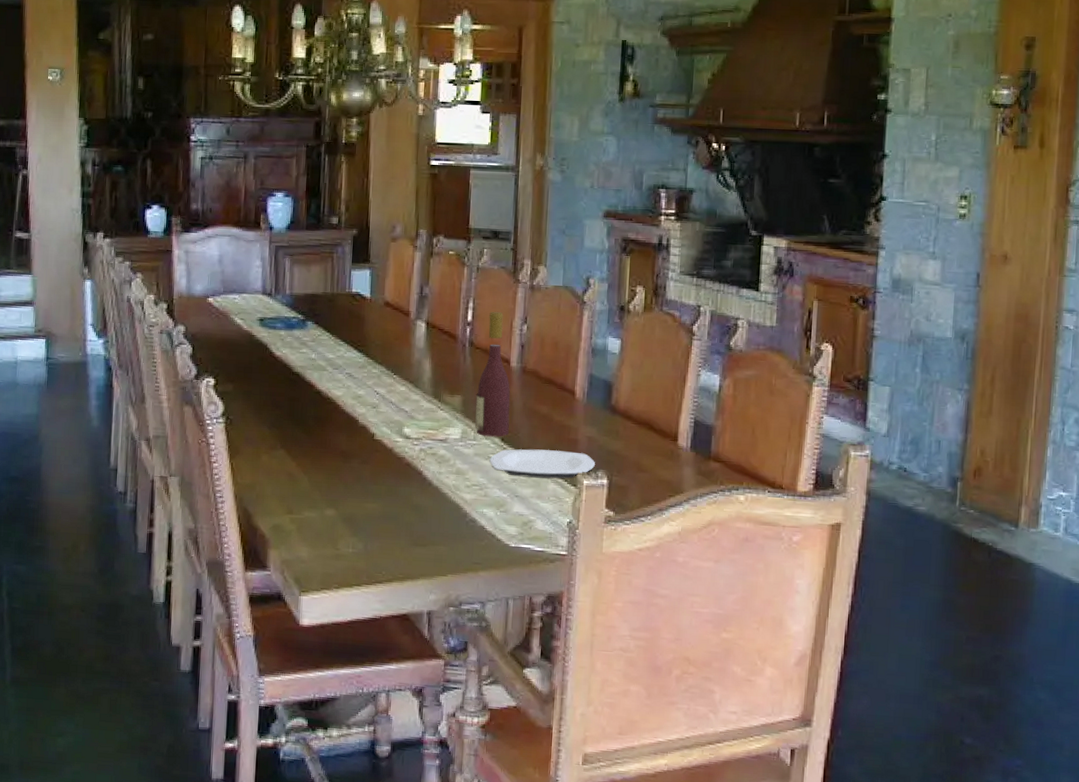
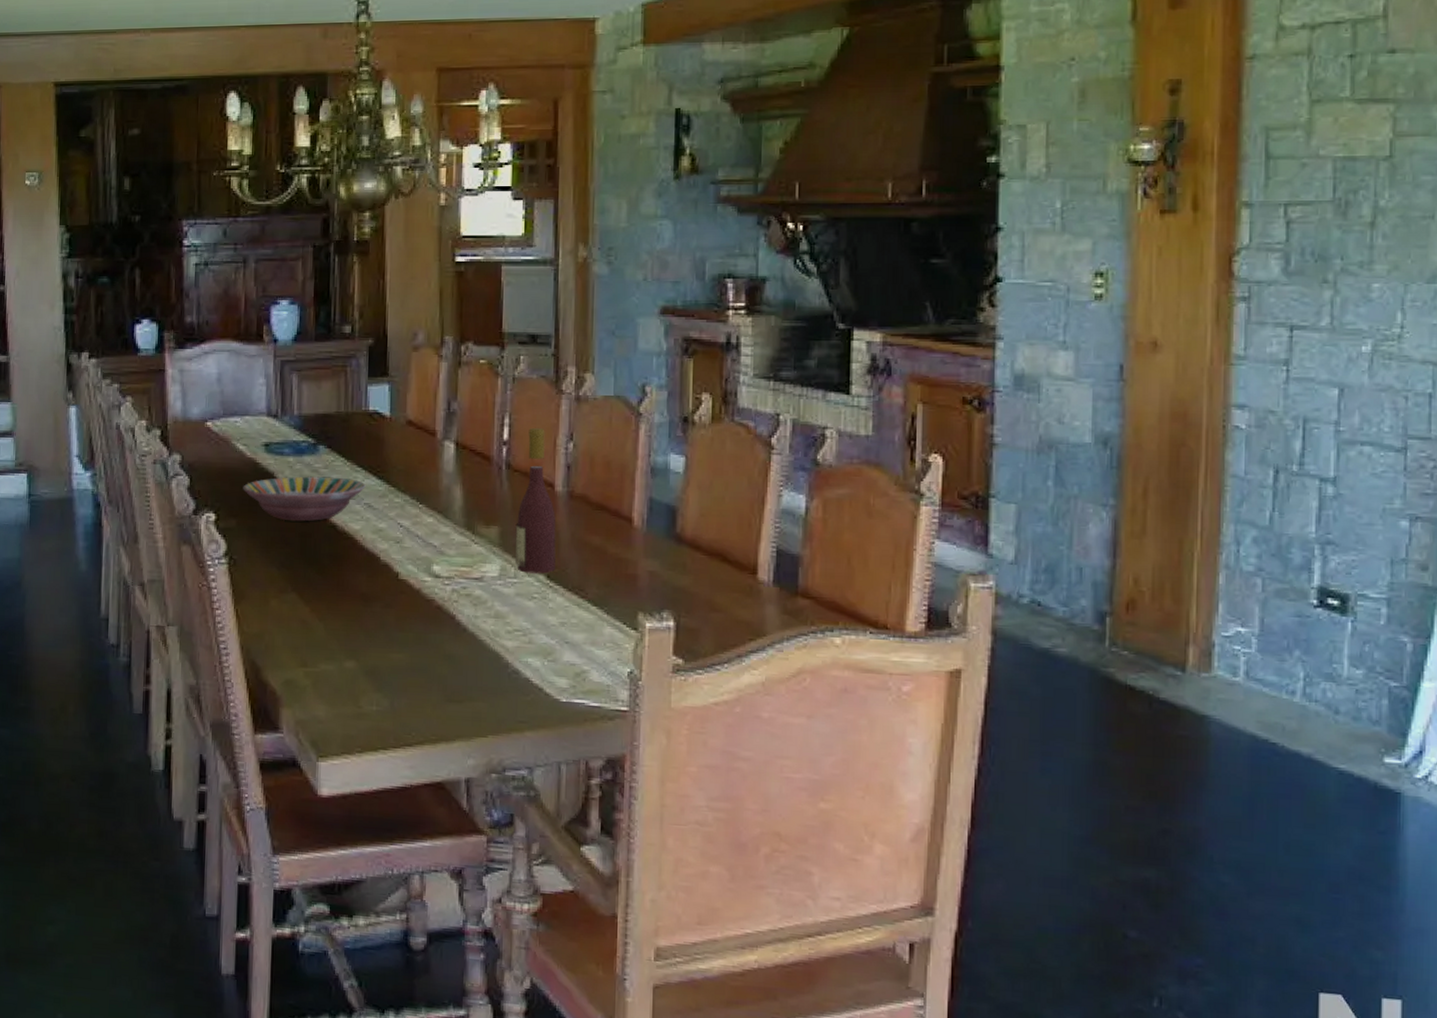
serving bowl: none [239,348,348,388] -> present [243,476,366,522]
plate: present [489,449,596,479] -> none [534,587,660,622]

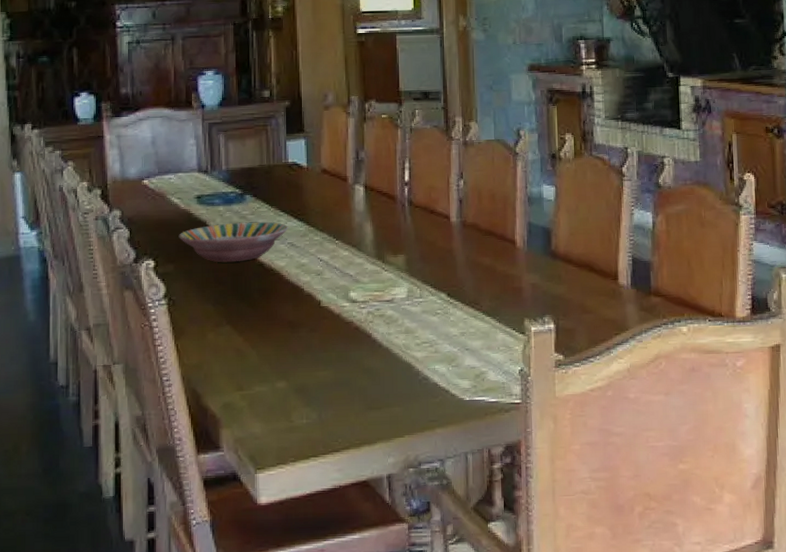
wine bottle: present [515,427,556,574] -> none [419,169,454,293]

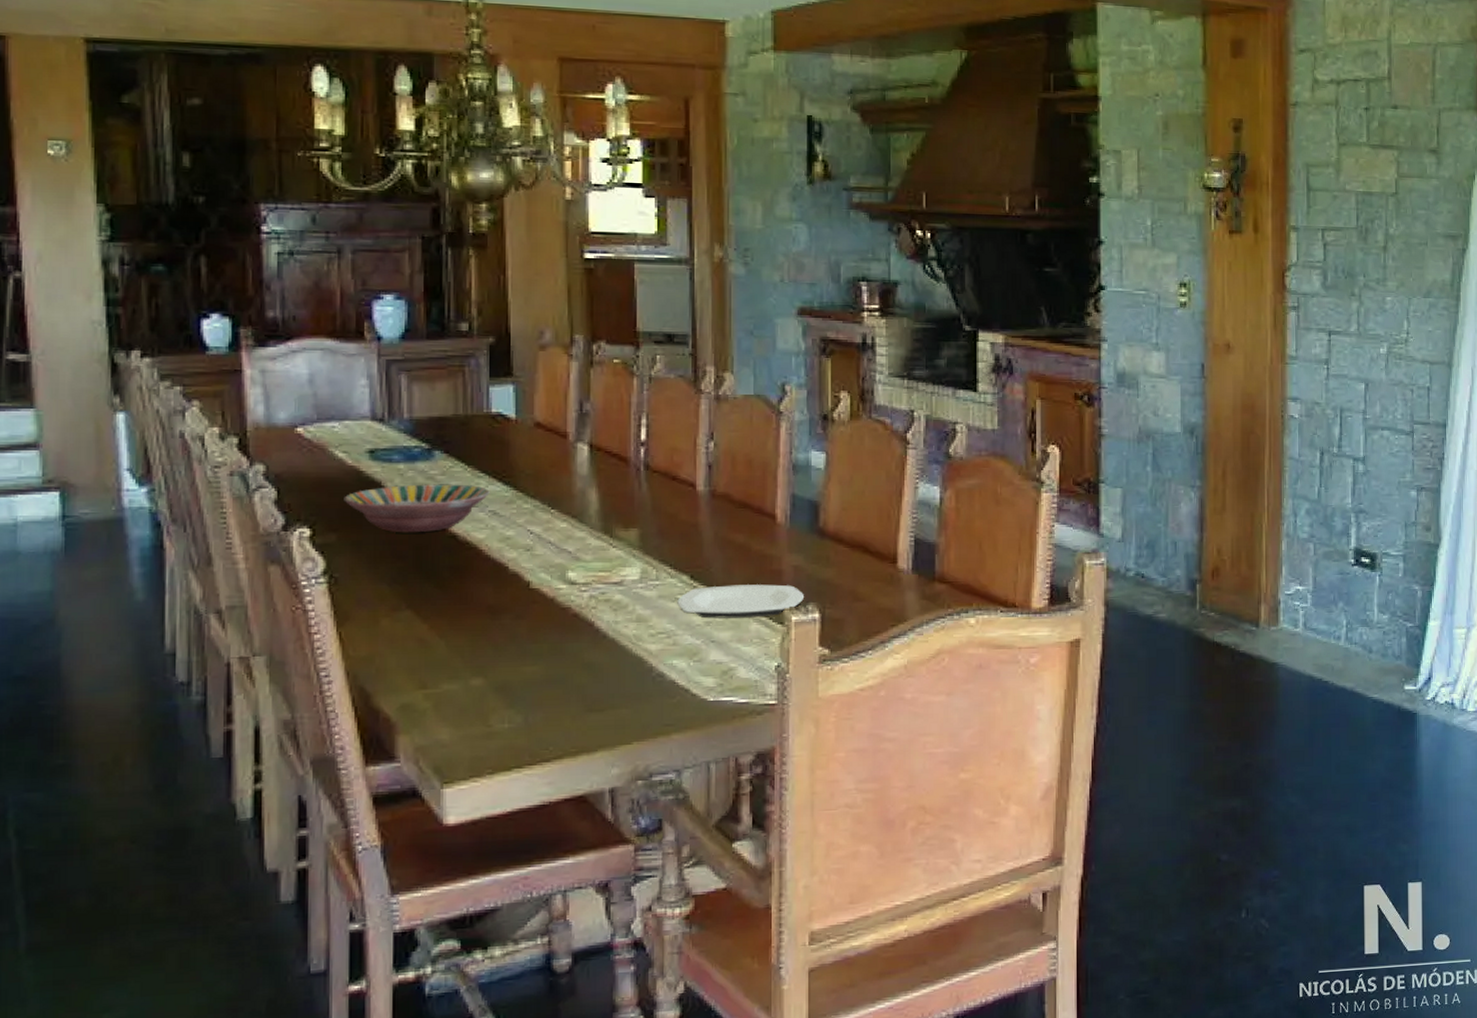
plate: none [437,300,542,330] -> present [677,584,805,619]

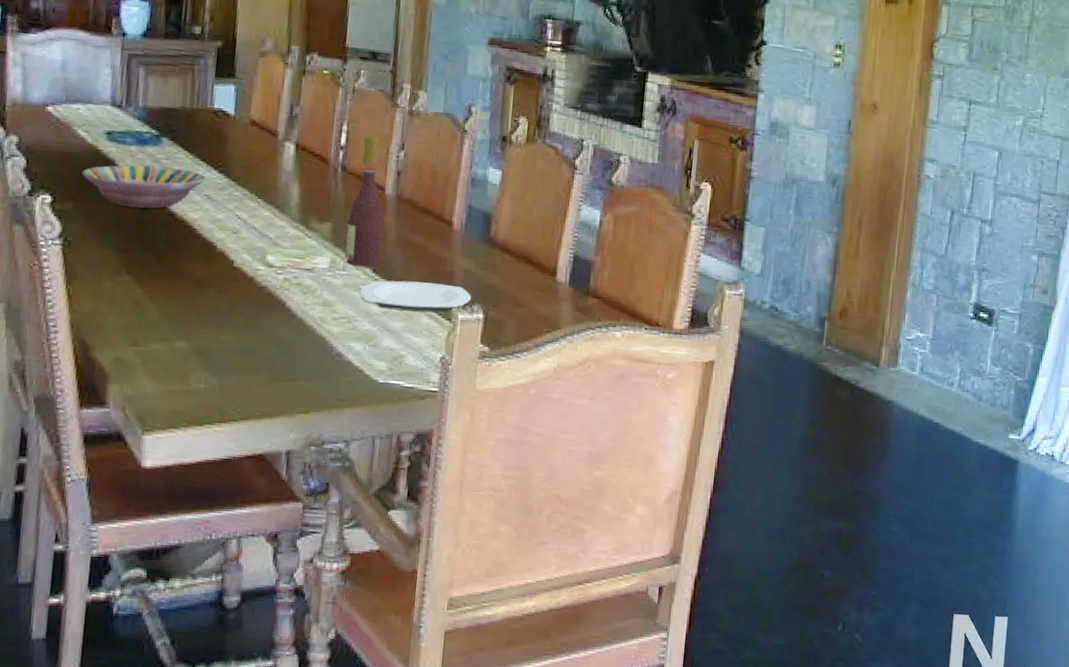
wine bottle: none [656,427,699,574] -> present [345,135,384,268]

